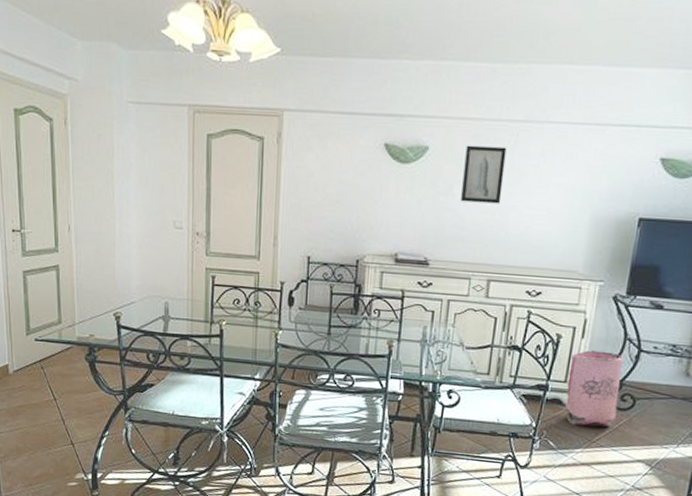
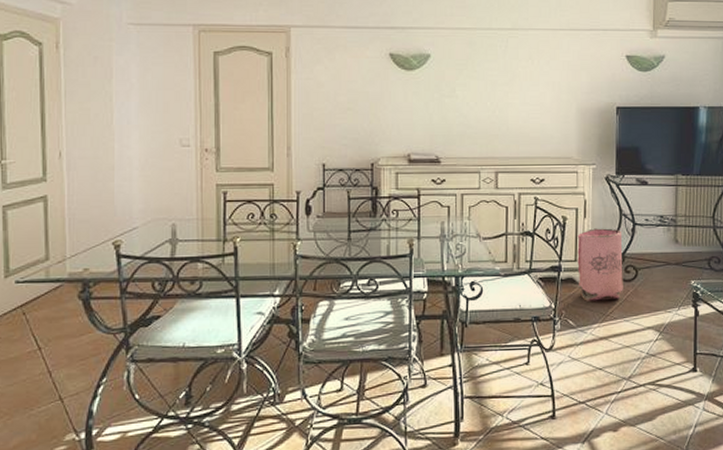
wall art: present [461,145,507,204] -> none [464,51,499,102]

